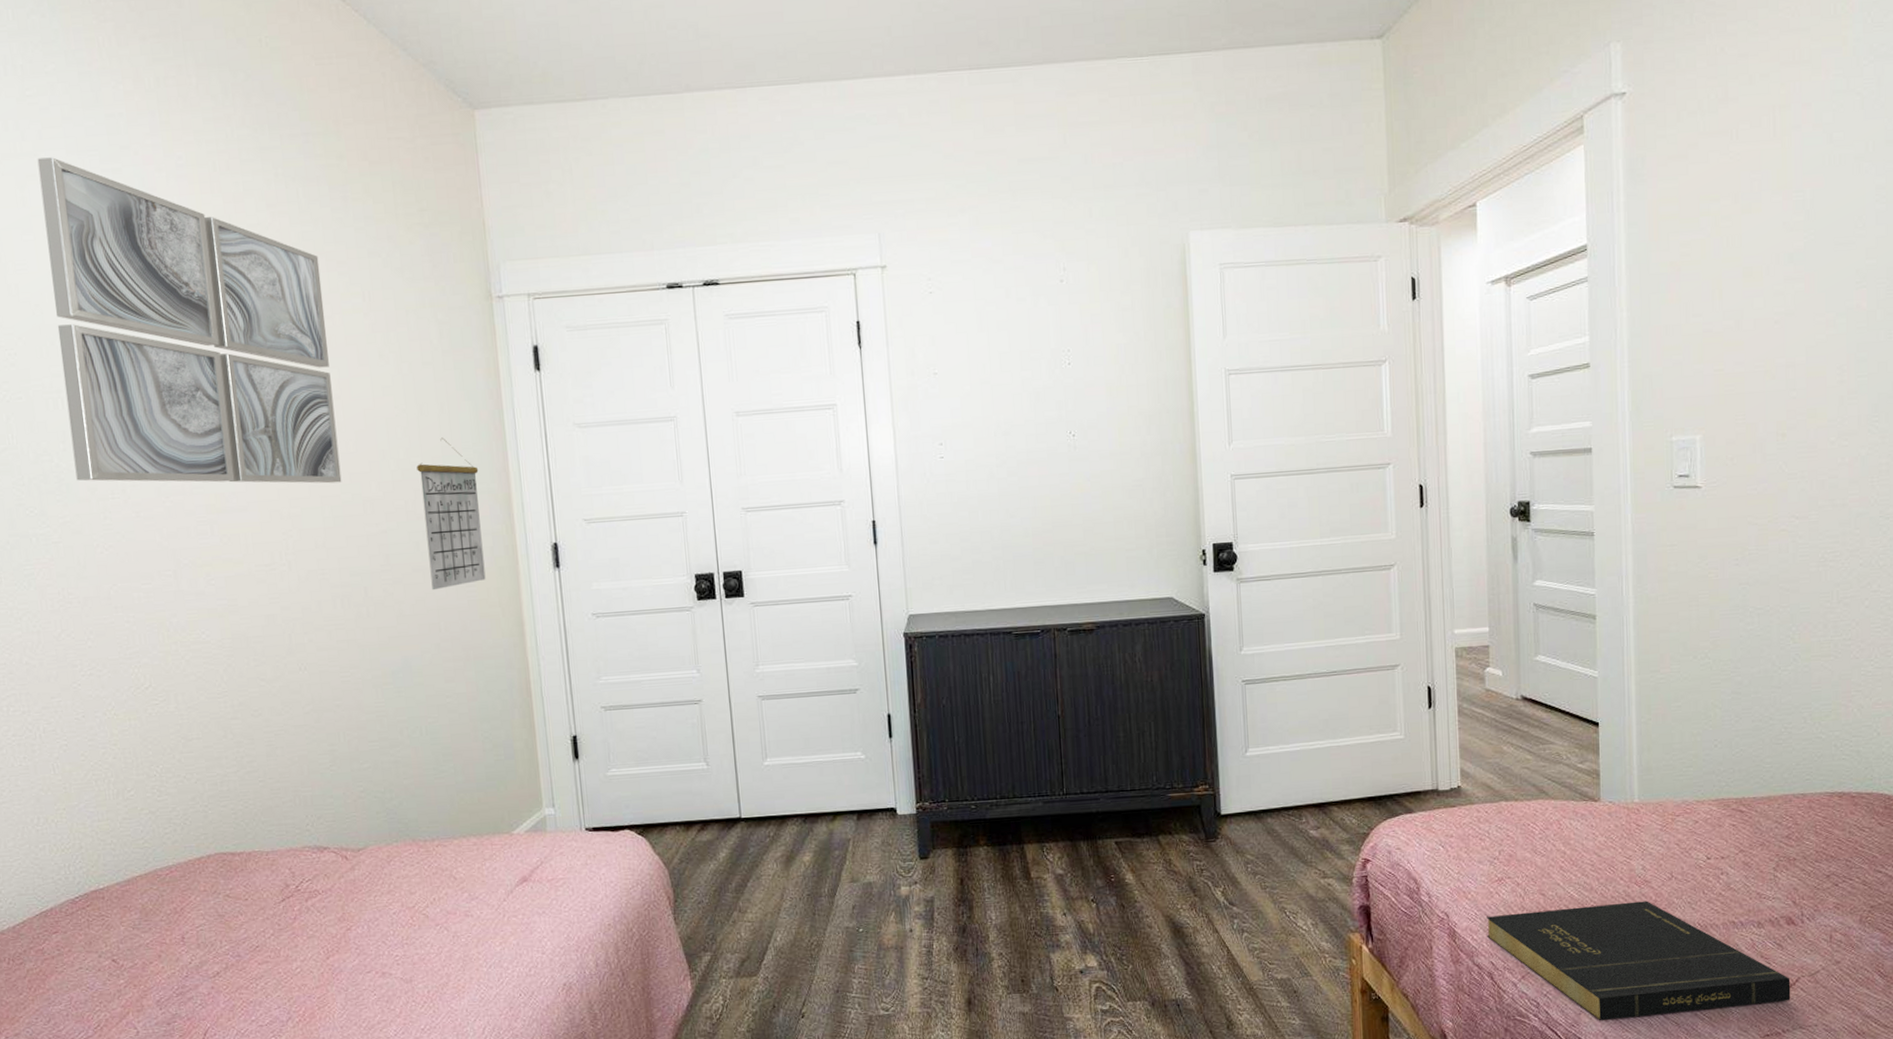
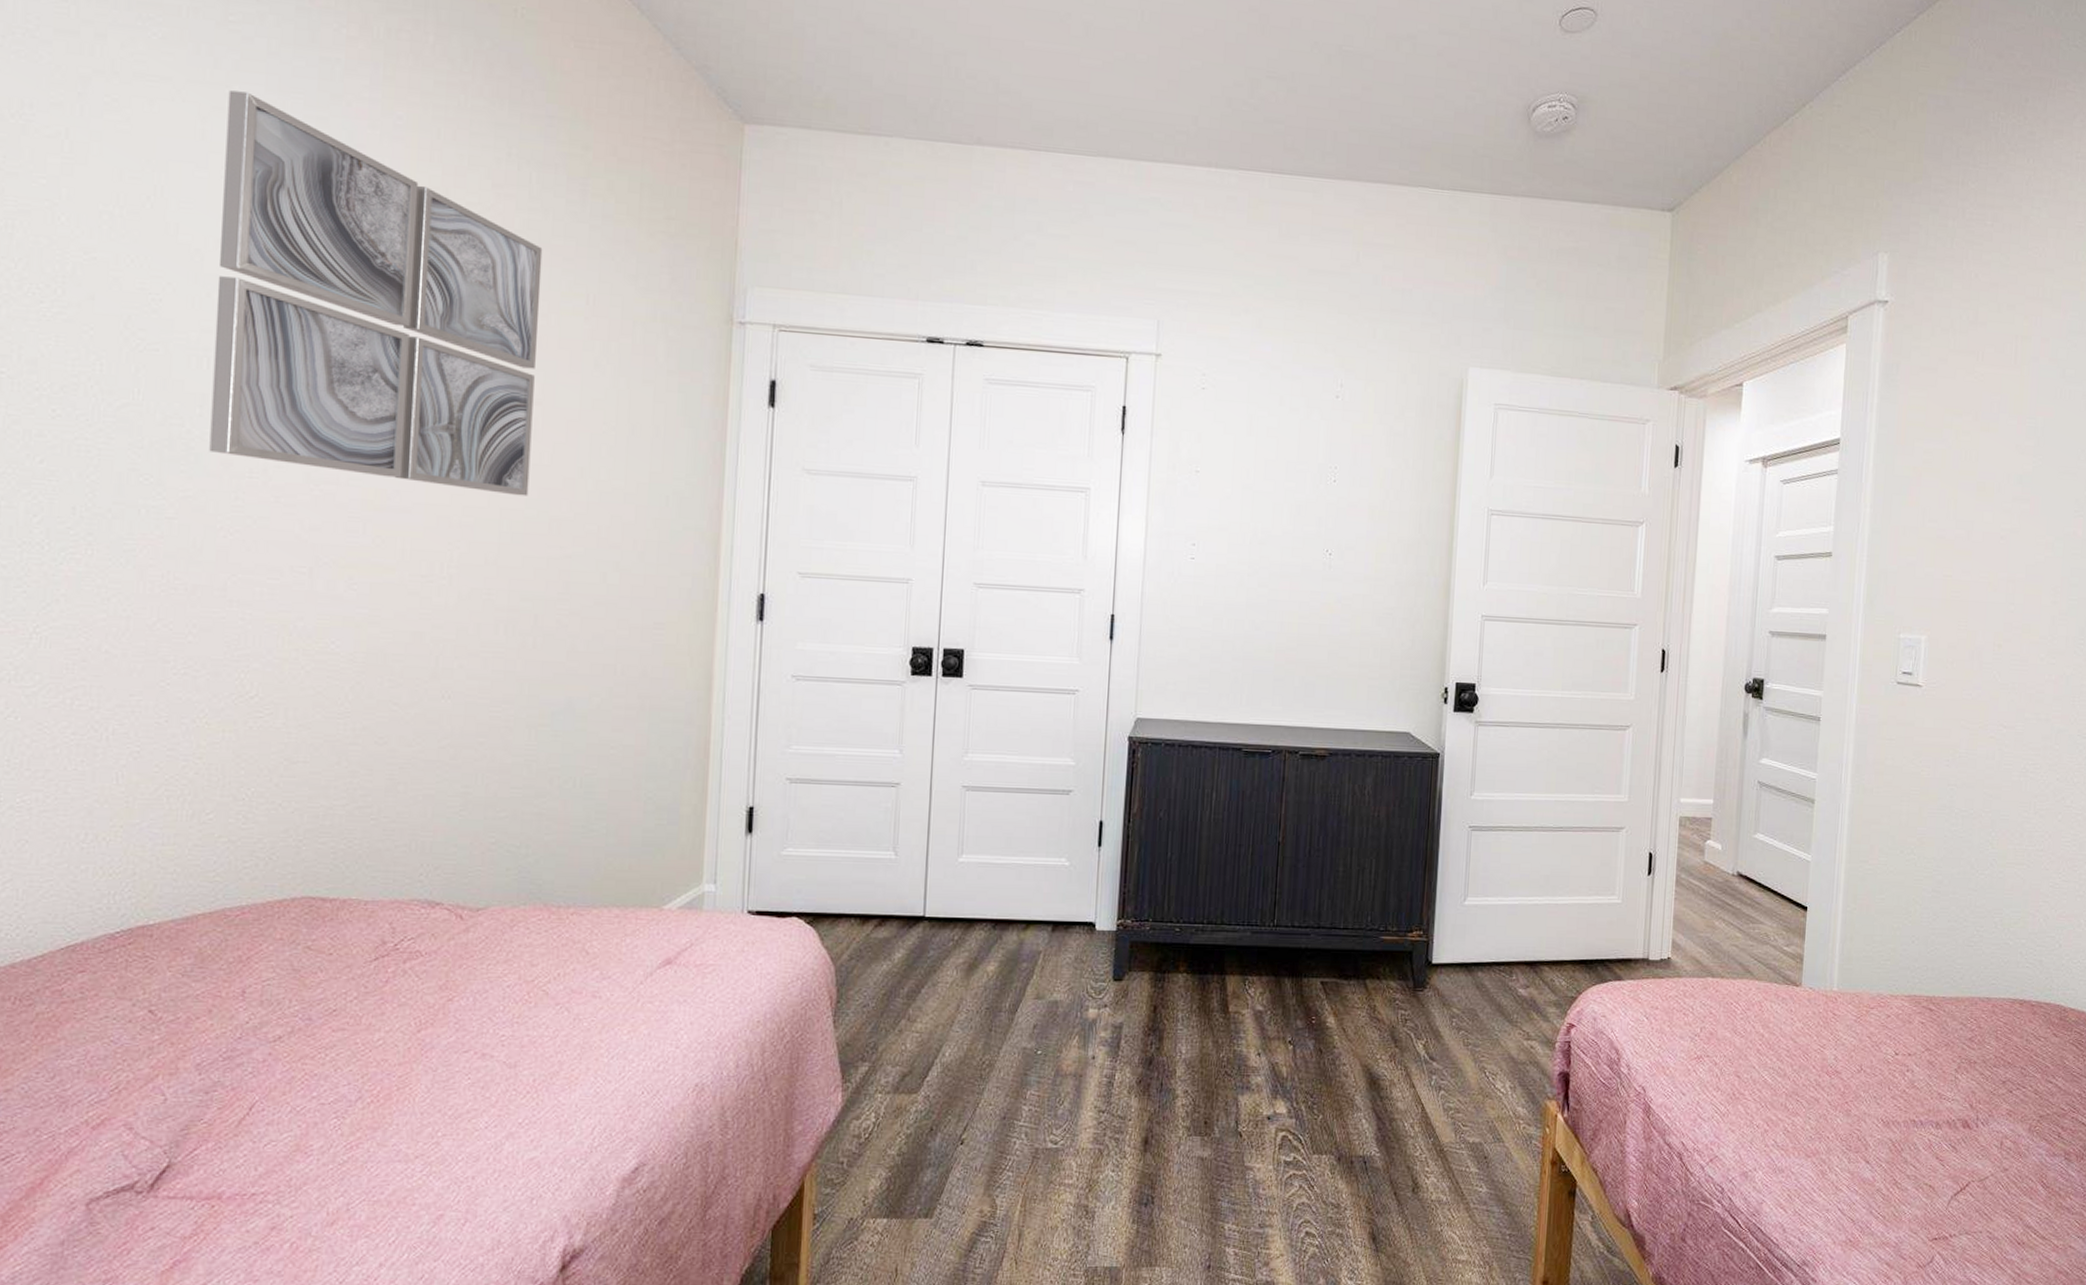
calendar: present [416,437,486,591] -> none [614,463,688,628]
book: present [1485,901,1791,1021] -> none [1680,1092,1961,1212]

